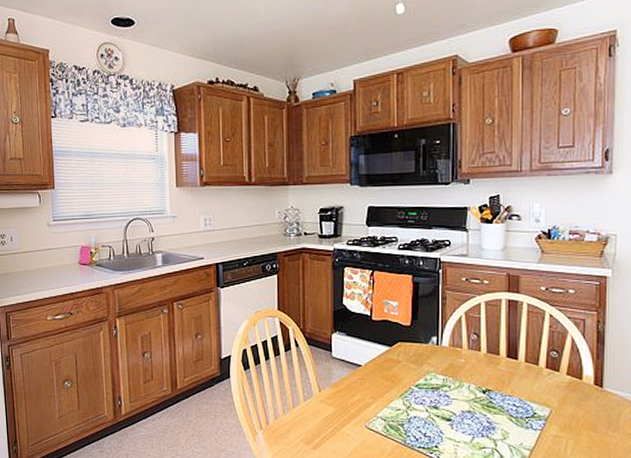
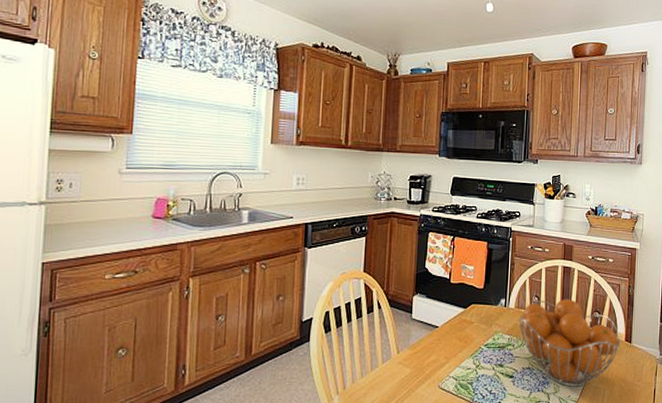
fruit basket: none [454,336,588,434] -> present [518,299,621,387]

